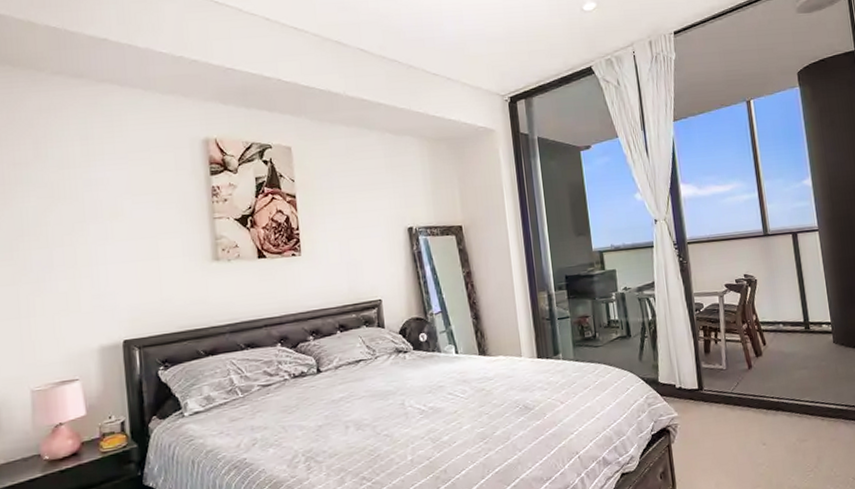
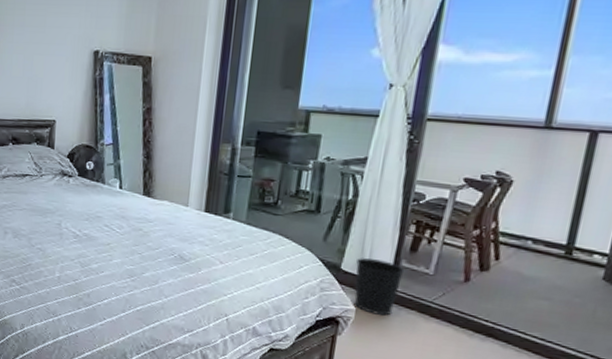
wastebasket: none [669,366,707,416] -> present [354,258,405,316]

